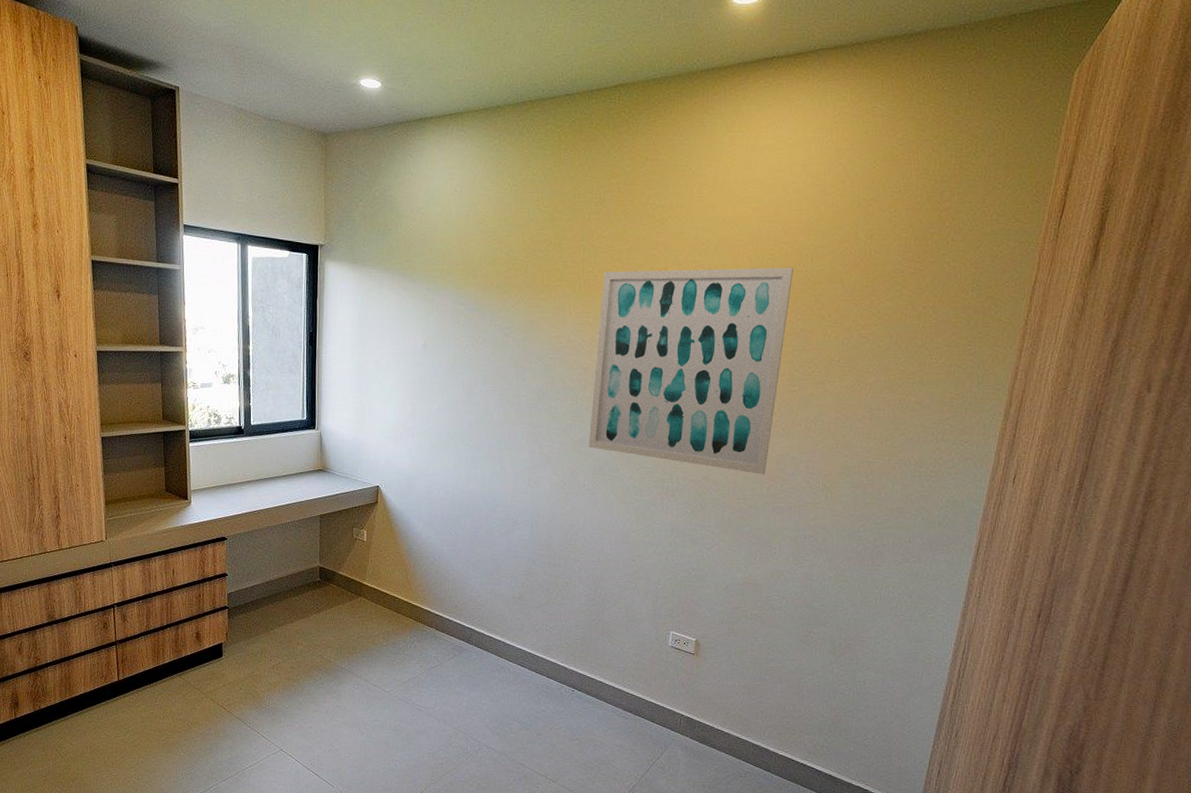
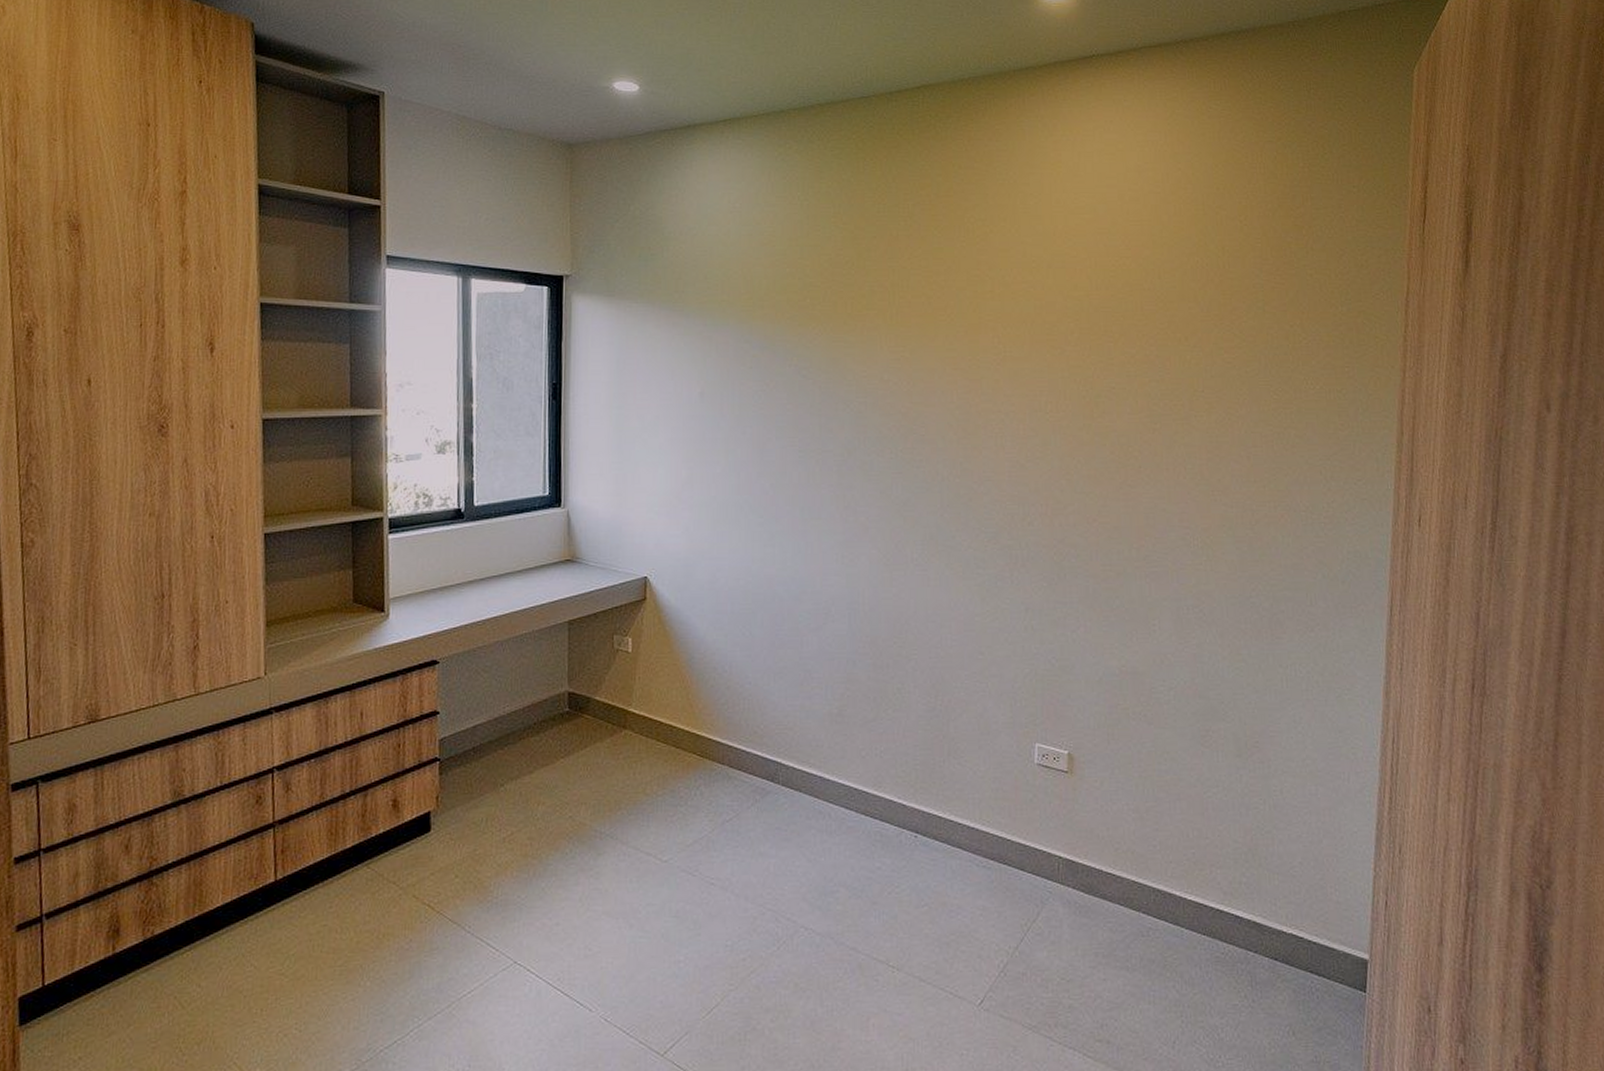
wall art: present [588,267,793,475] -> none [914,285,1140,533]

